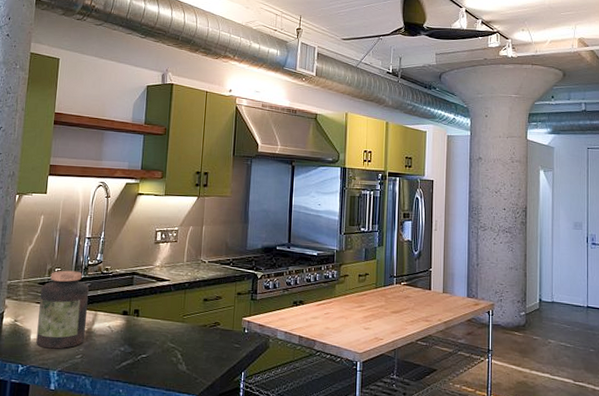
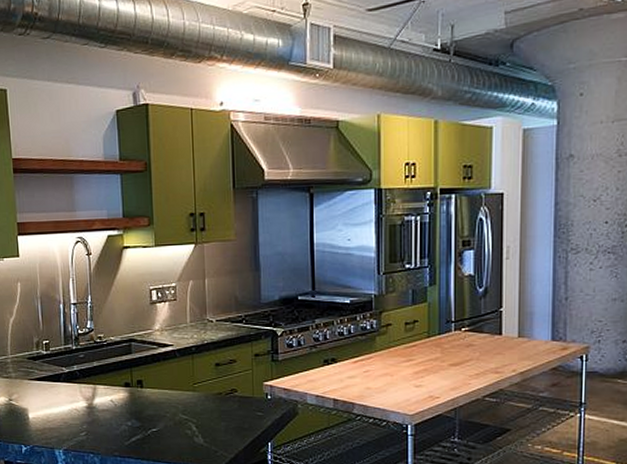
jar: present [36,270,89,349] -> none [30,342,87,427]

